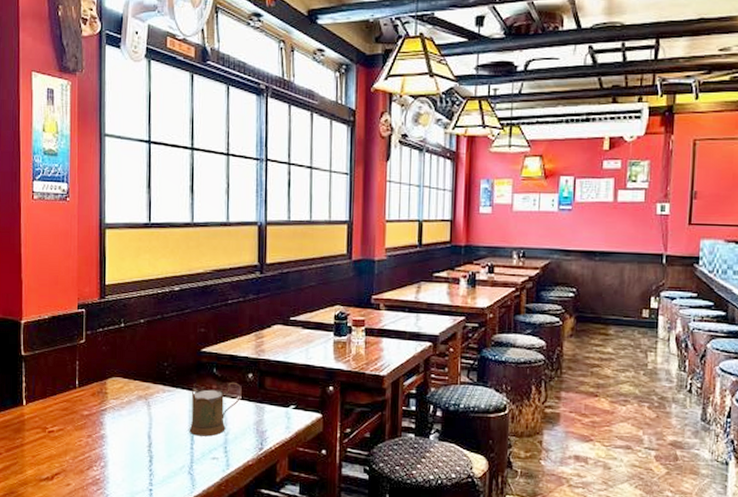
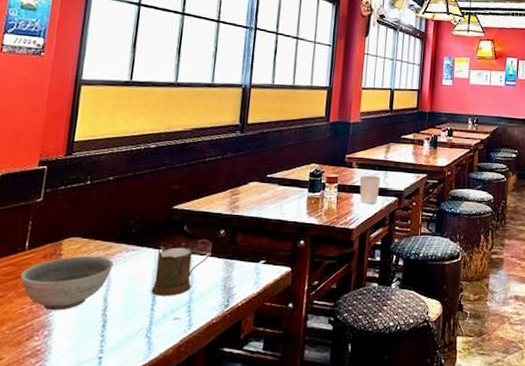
bowl: none [76,395,153,445] -> present [21,256,114,311]
cup: none [388,318,412,350] -> present [359,175,381,204]

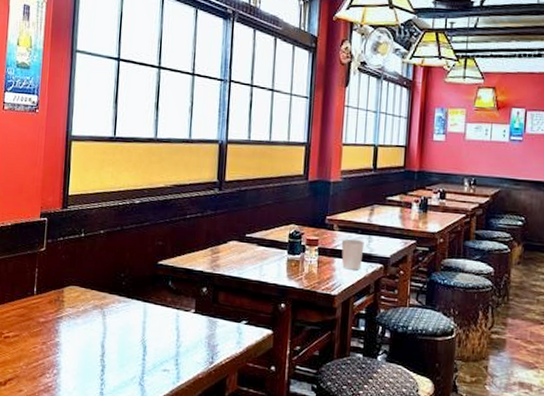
bowl: present [21,256,114,311] -> none [32,303,108,353]
beer mug: present [152,238,212,296] -> none [143,295,196,349]

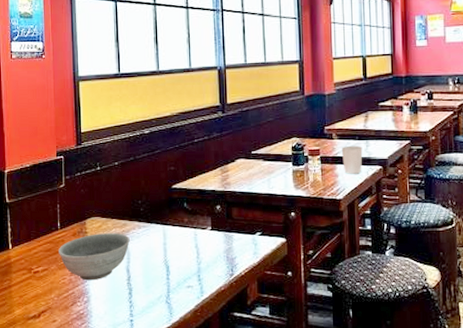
bowl: none [32,303,108,353] -> present [59,233,130,281]

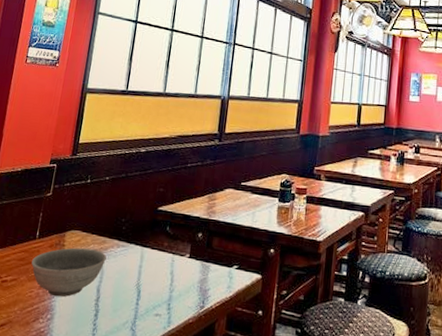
cup: present [341,145,363,174] -> none [327,188,348,218]

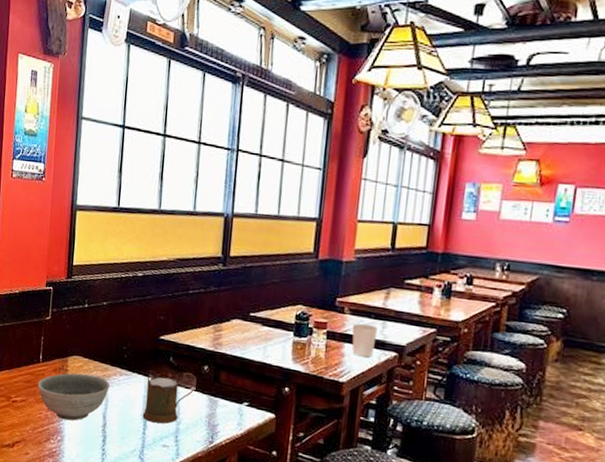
beer mug: none [137,240,191,293] -> present [143,371,197,424]
cup: none [327,188,348,218] -> present [352,323,378,358]

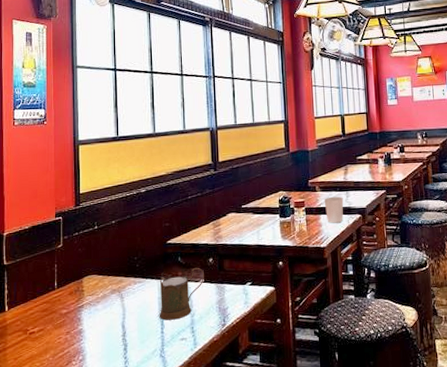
bowl: present [38,373,110,421] -> none [55,290,126,339]

